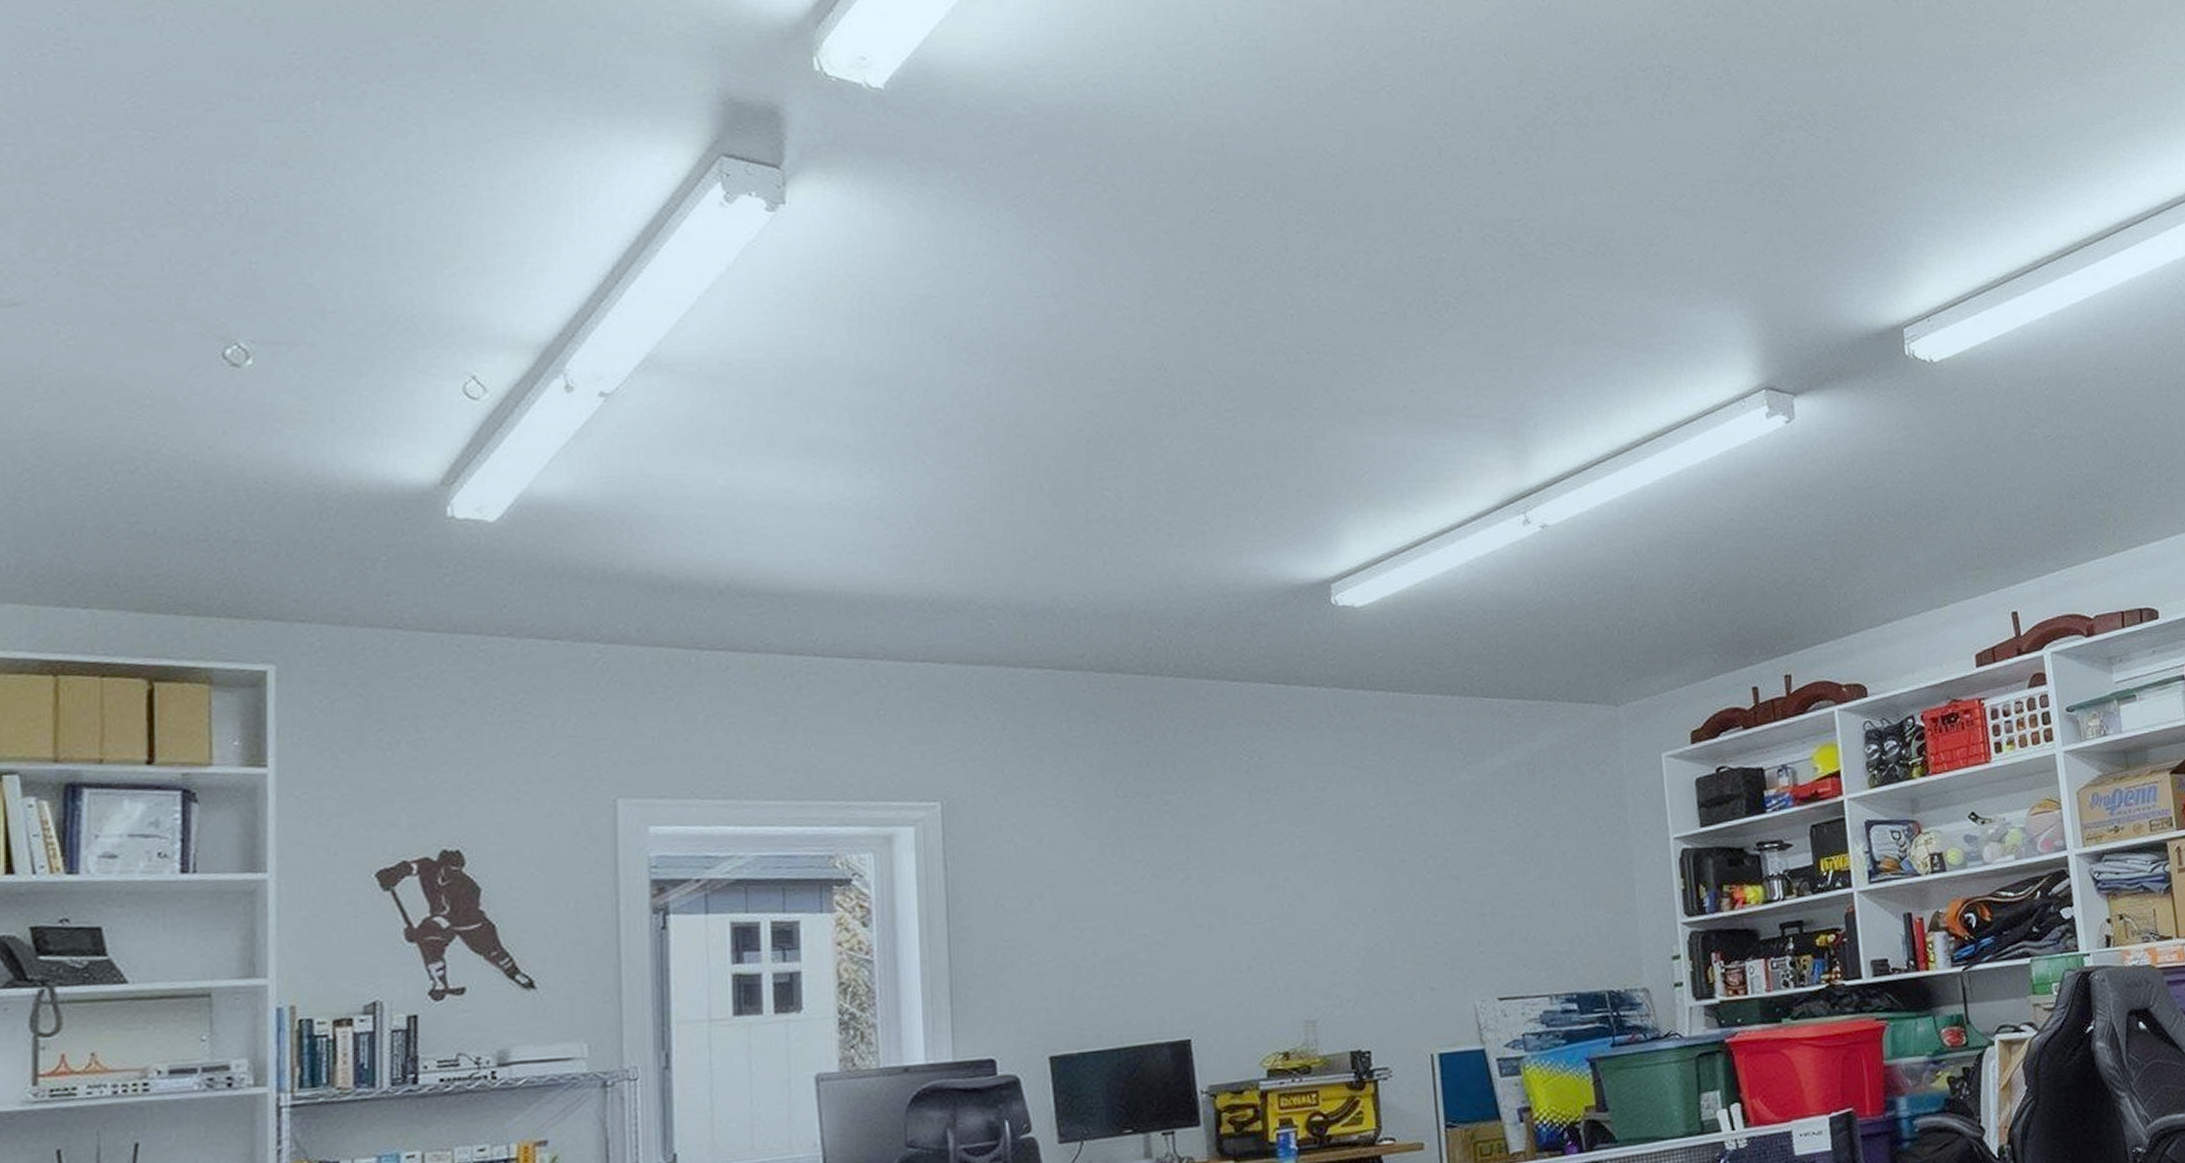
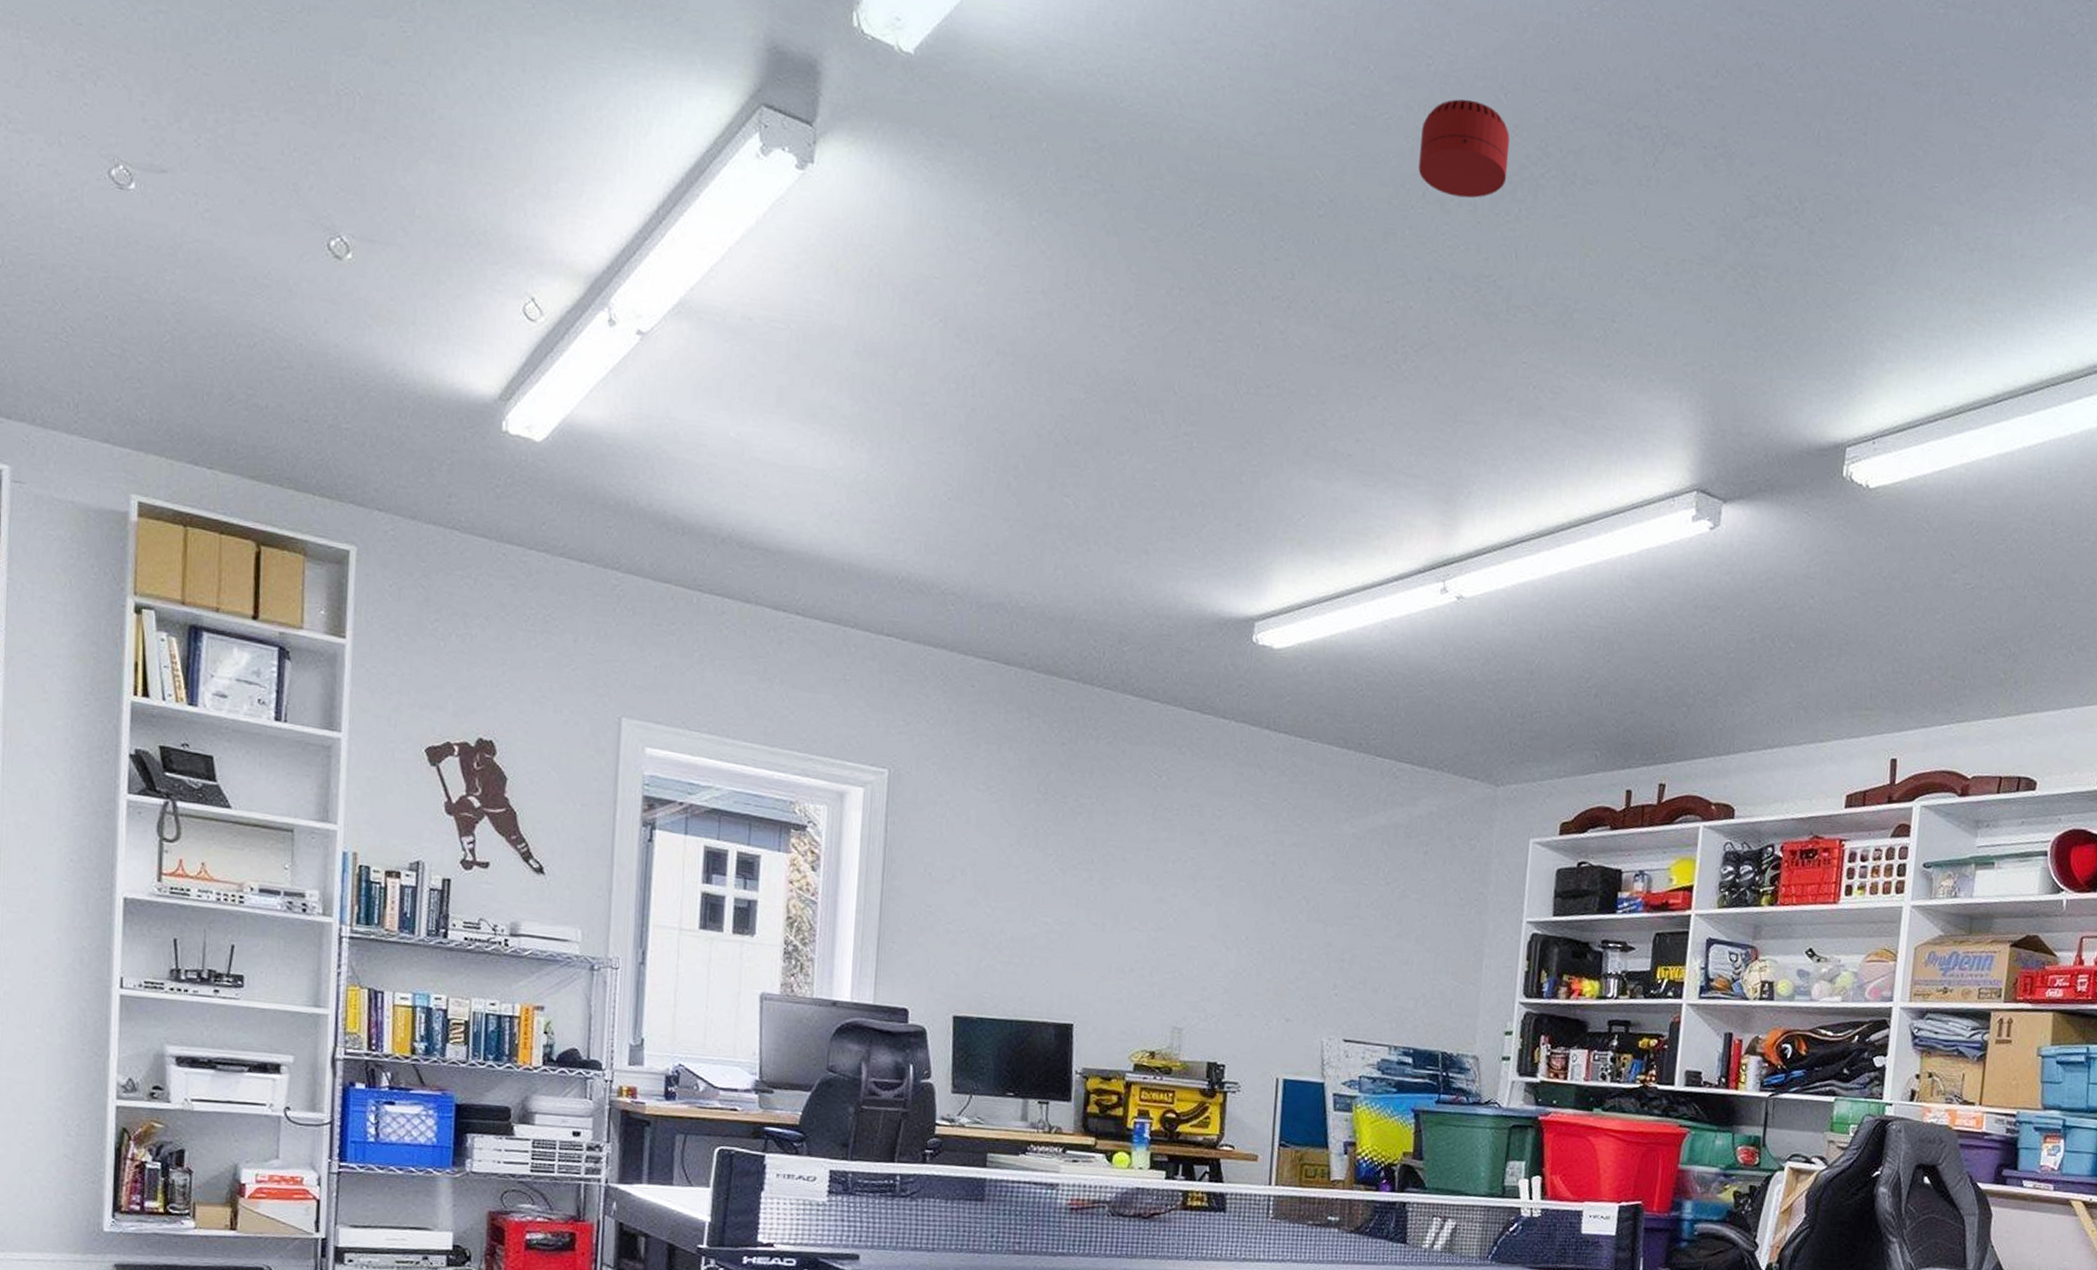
smoke detector: none [1427,64,1520,152] -> present [1418,99,1510,199]

